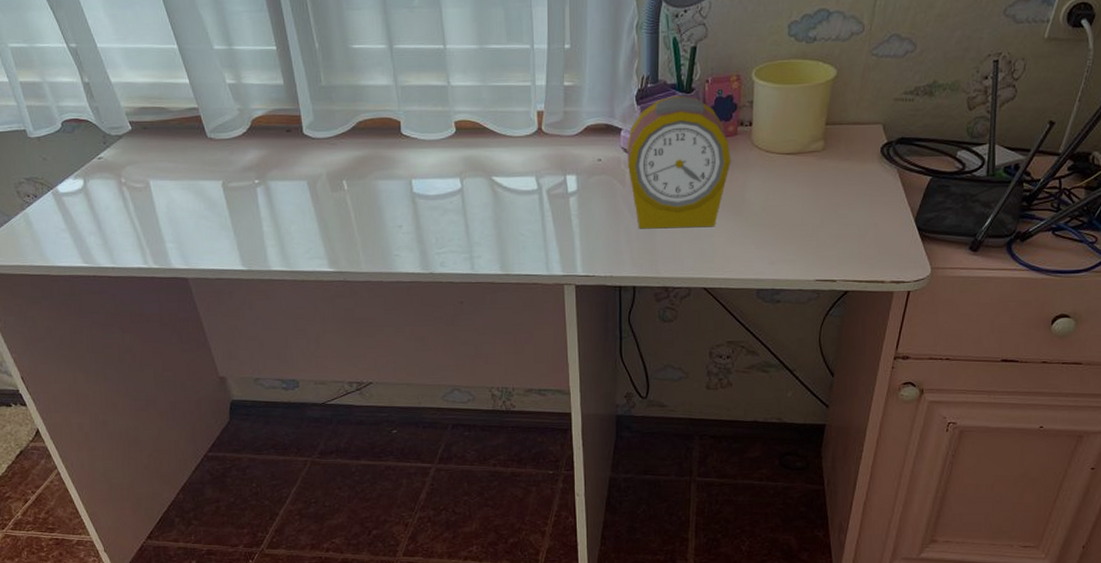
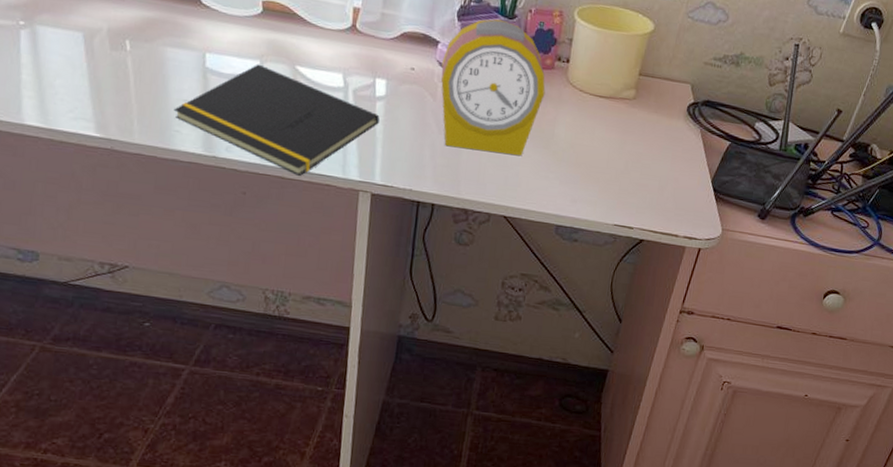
notepad: none [391,181,574,279] -> present [173,64,380,176]

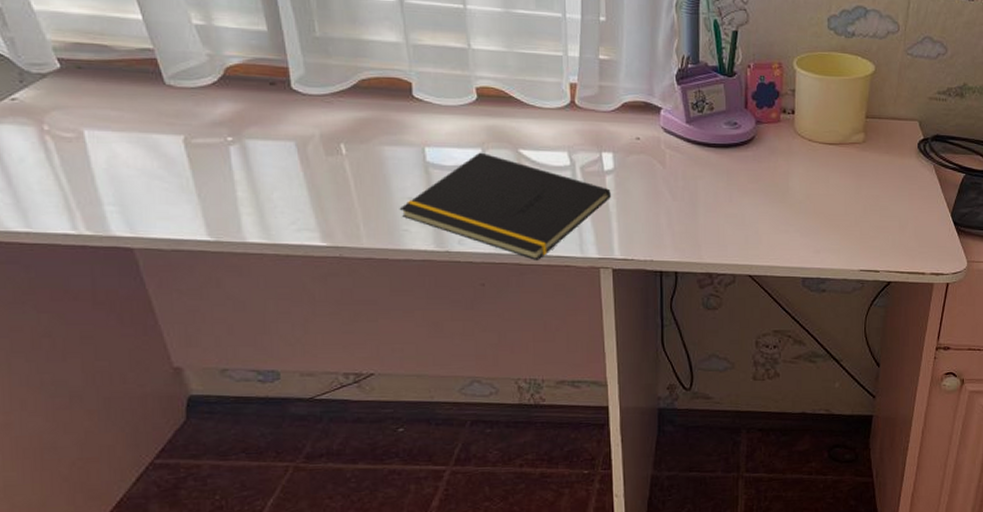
alarm clock: present [441,18,546,157] -> none [667,78,774,214]

